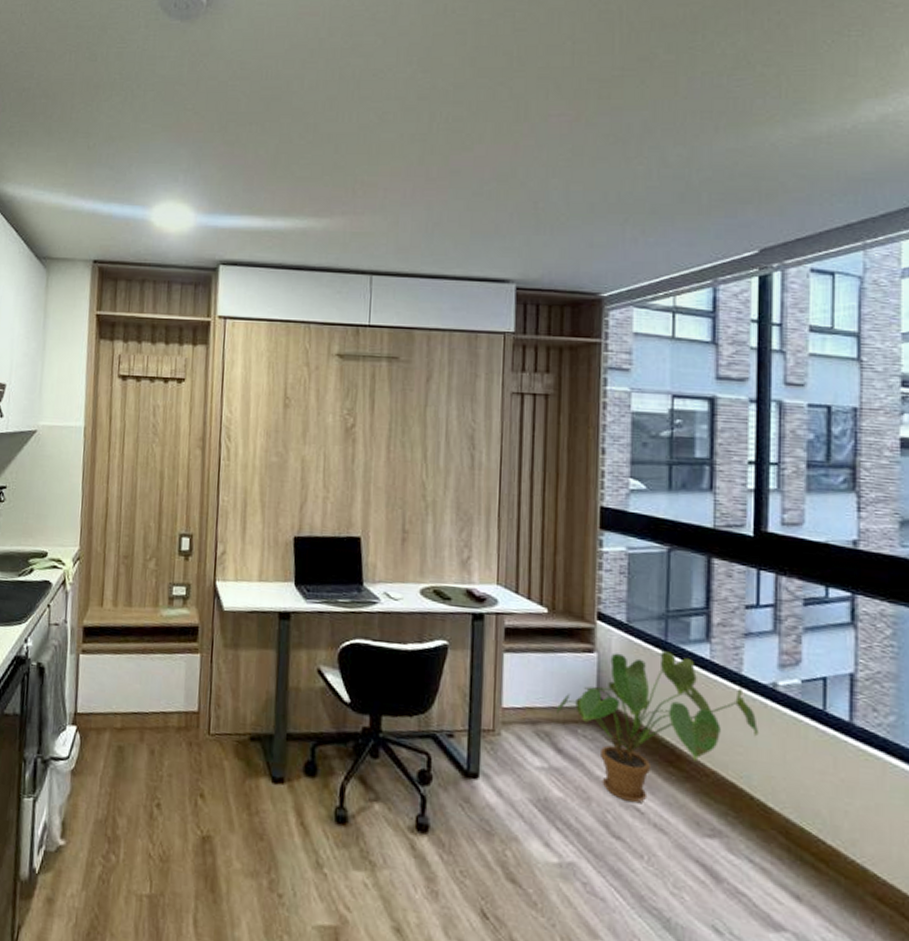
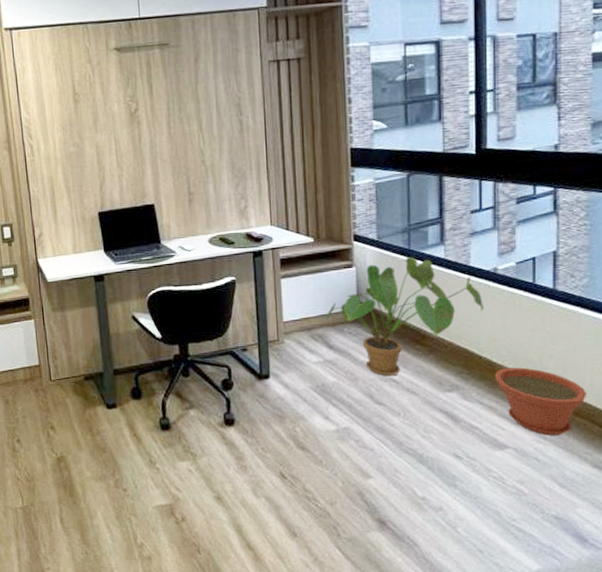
plant pot: none [769,818,895,926] -> present [494,367,588,436]

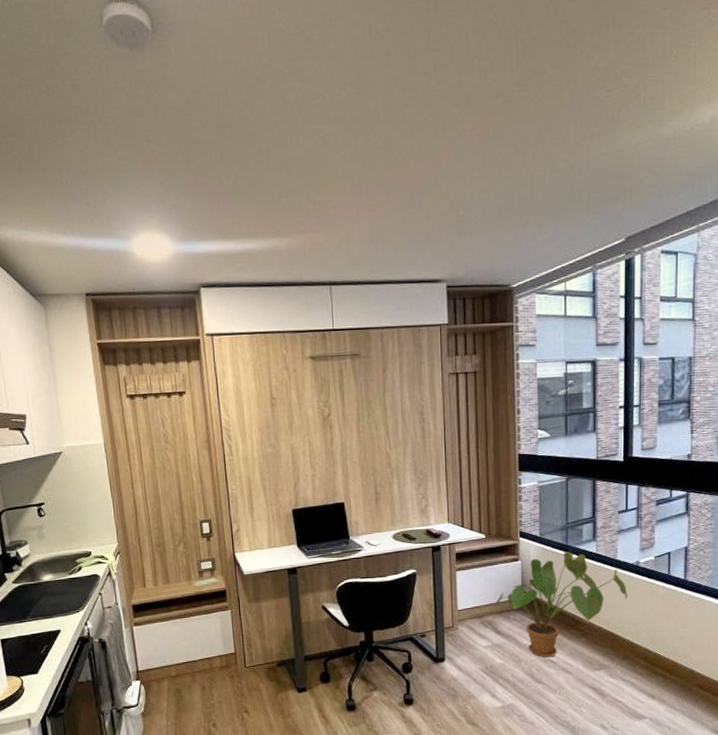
plant pot: present [494,367,588,436] -> none [635,648,710,707]

